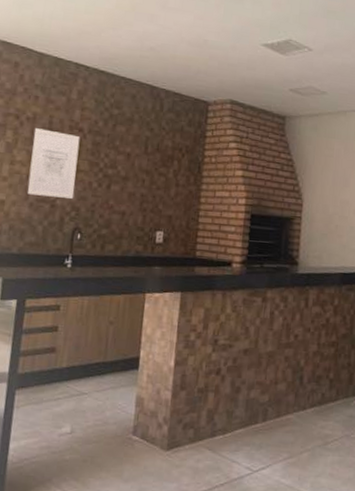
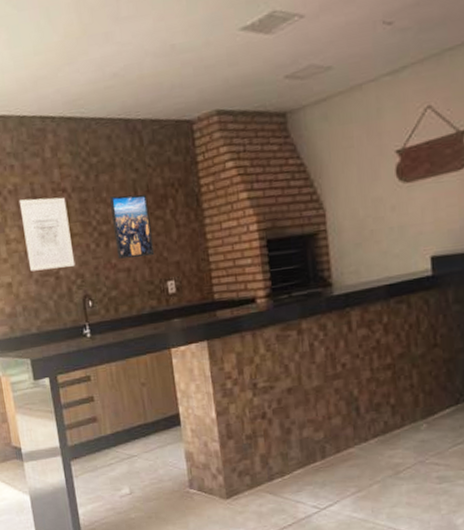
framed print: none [115,146,156,206] -> present [109,194,155,259]

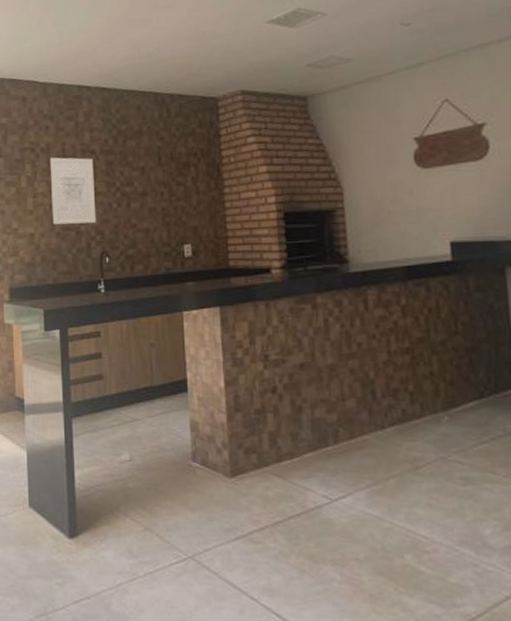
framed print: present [109,194,155,259] -> none [134,160,174,220]

